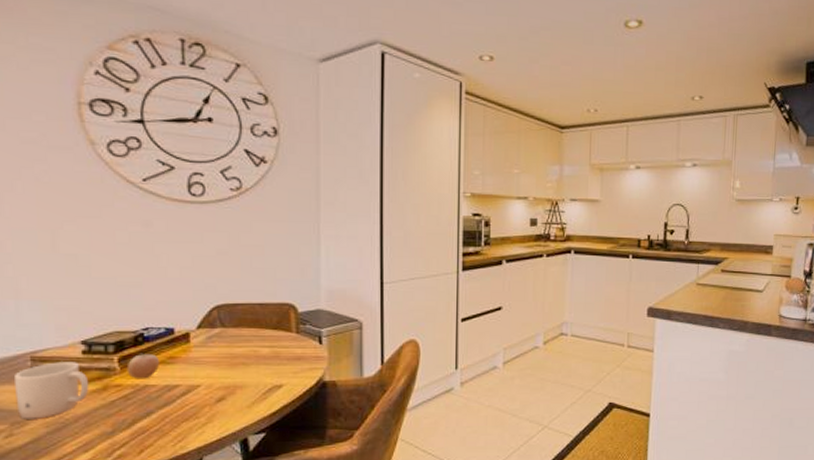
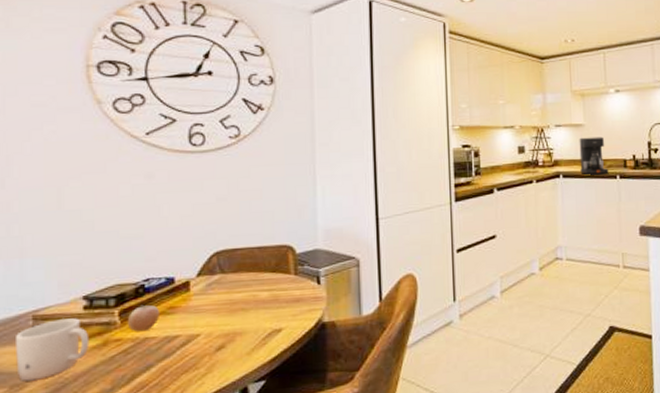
coffee maker: none [592,213,622,253] -> present [579,137,609,175]

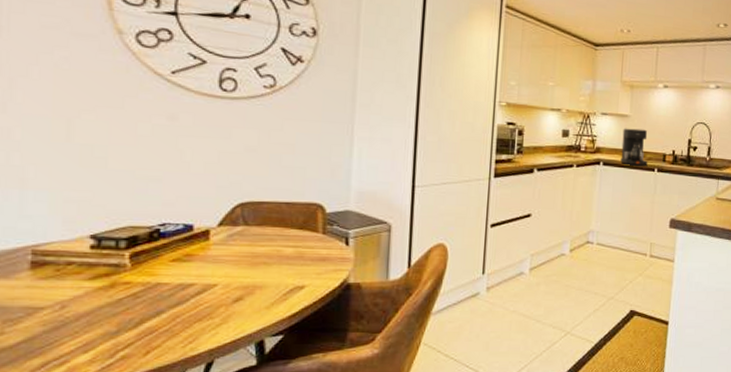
mug: present [16,318,90,381] -> none [10,256,96,317]
fruit: present [127,304,161,332] -> none [138,249,176,277]

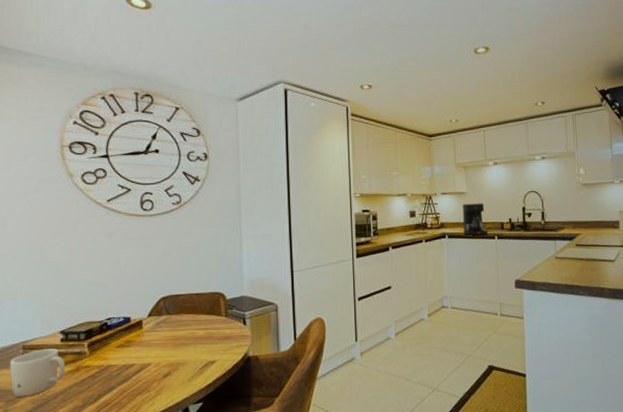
mug: none [10,256,96,317] -> present [10,348,66,397]

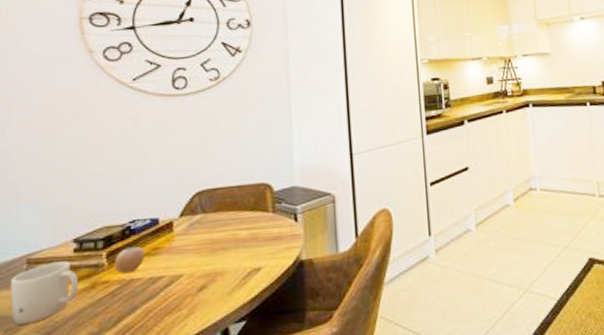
fruit: none [94,338,120,361] -> present [114,246,146,274]
coffee maker: present [462,203,488,236] -> none [546,64,579,104]

